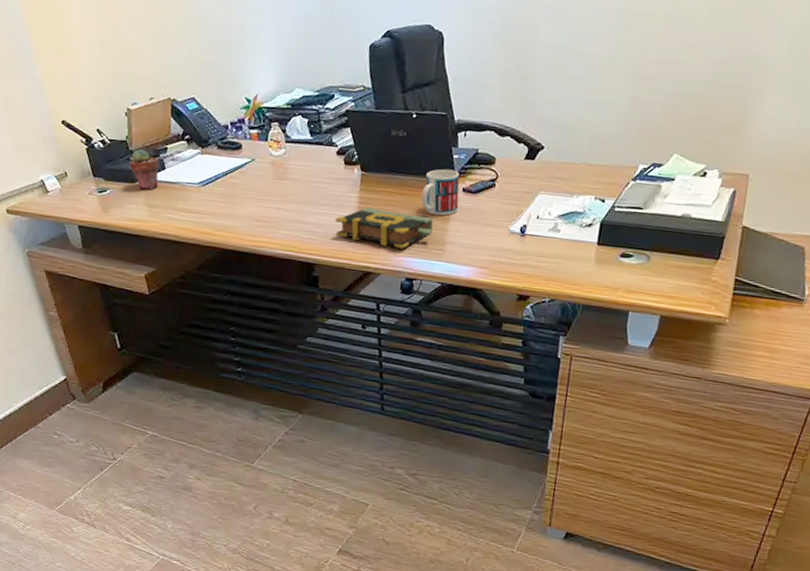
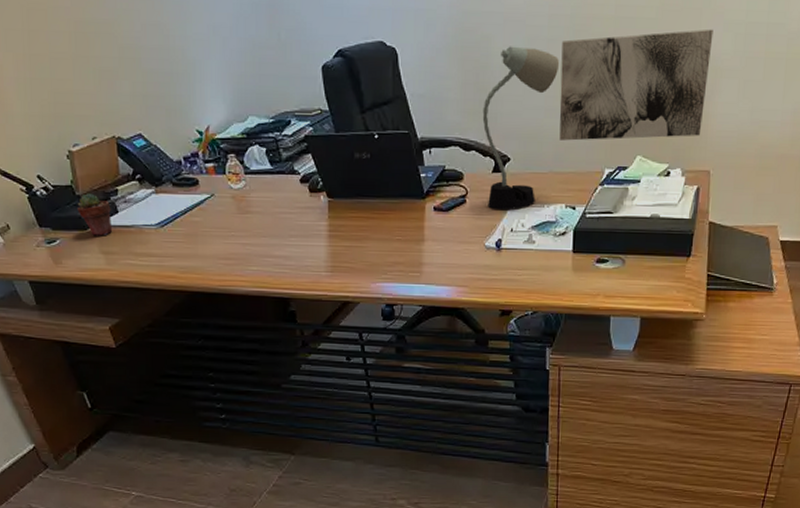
book: present [335,206,434,250] -> none [306,234,408,275]
mug: present [420,169,460,215] -> none [392,188,432,236]
desk lamp: none [516,37,605,197] -> present [482,46,560,210]
wall art: none [596,32,768,139] -> present [559,29,714,141]

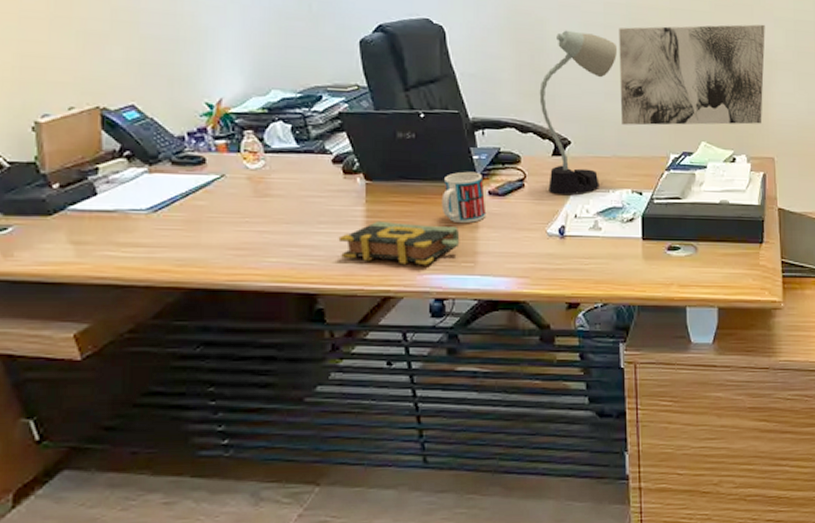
potted succulent: present [77,193,113,236] -> none [41,172,89,223]
book: none [306,234,408,275] -> present [338,220,460,266]
mug: none [392,188,432,236] -> present [441,171,487,223]

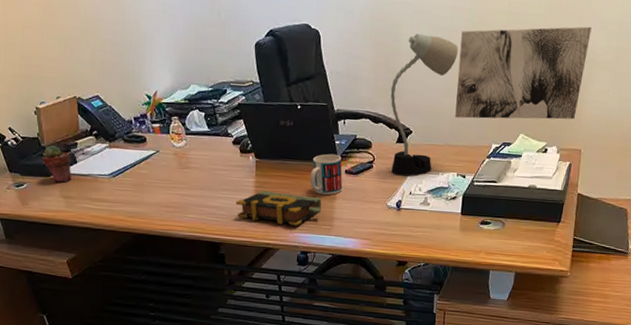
potted succulent: none [41,172,89,223] -> present [42,145,72,183]

